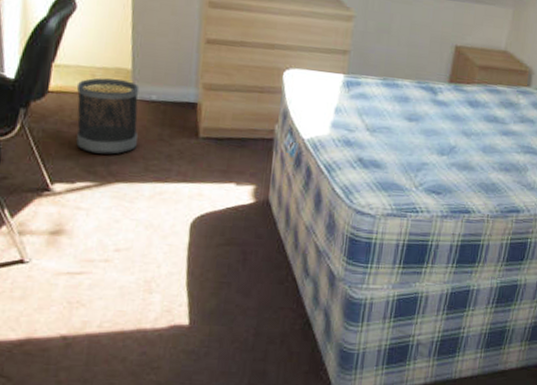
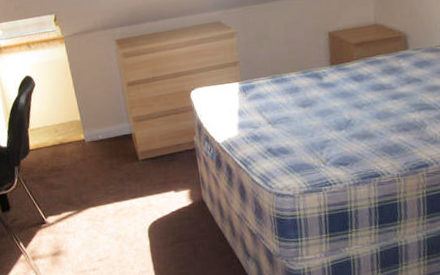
wastebasket: present [76,77,140,155] -> none [47,129,96,189]

